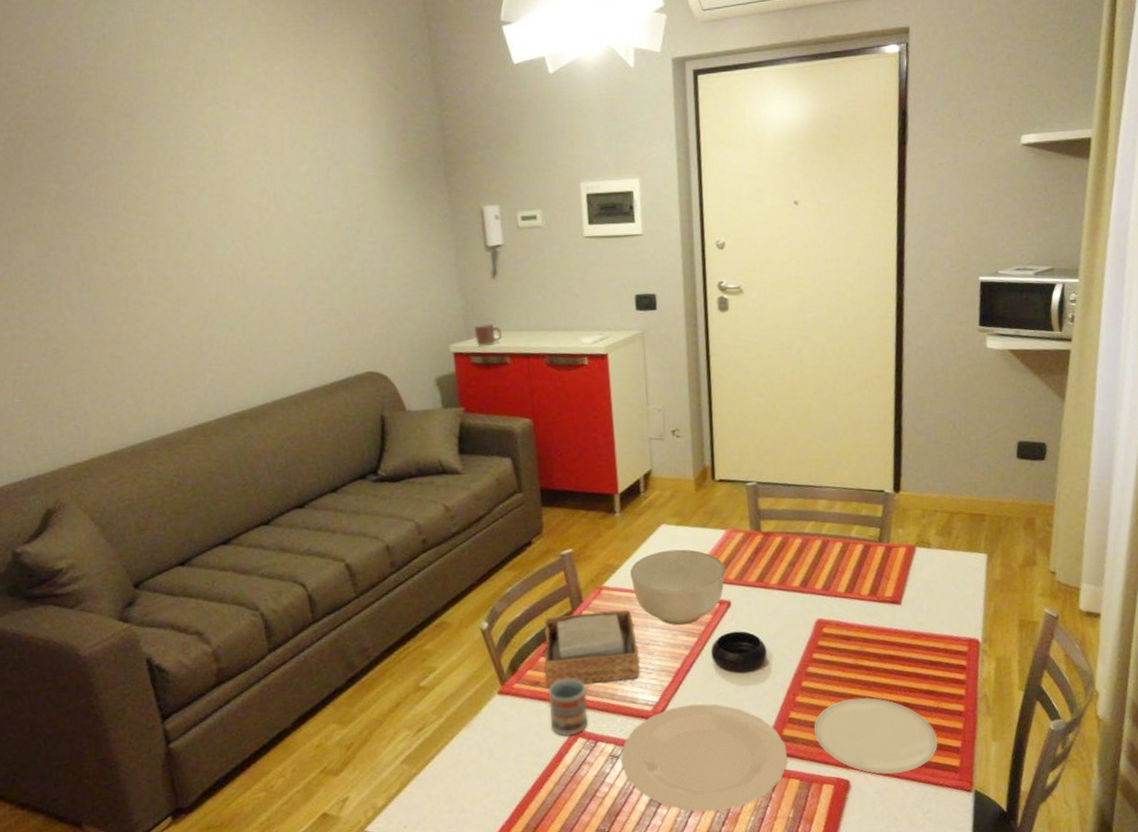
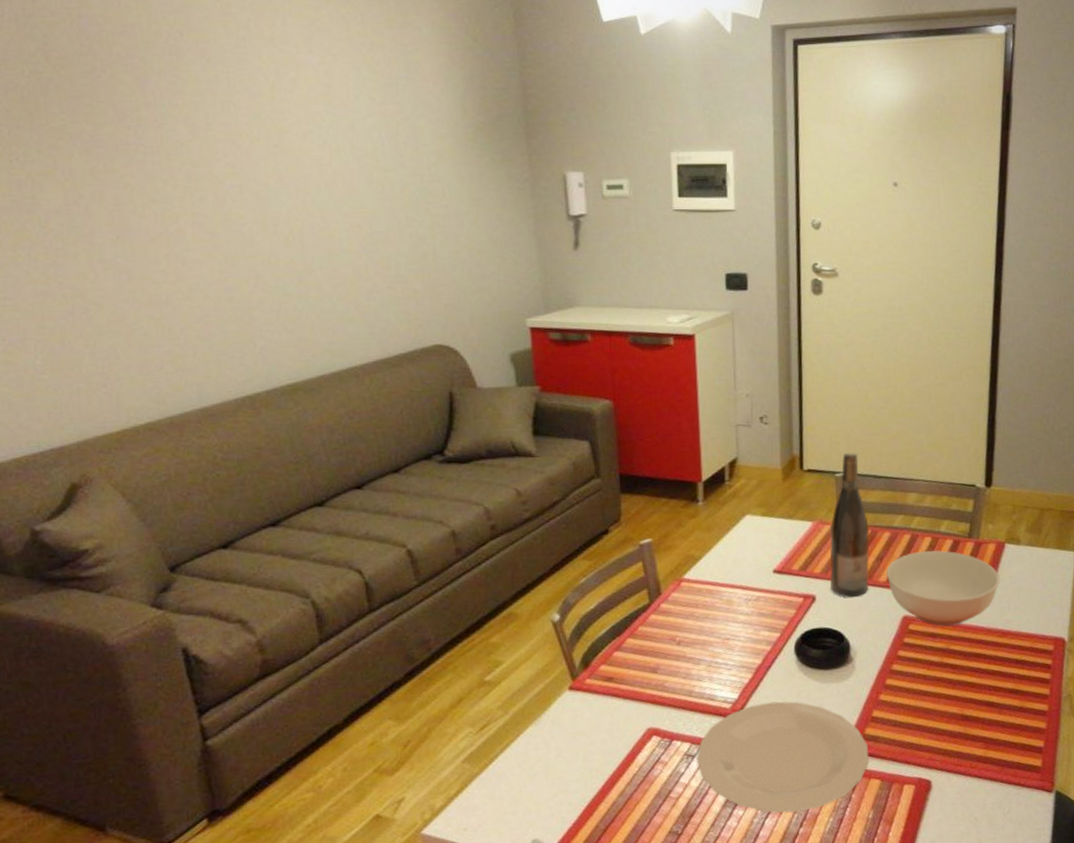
mug: present [473,323,502,347] -> none [552,297,583,323]
napkin holder: present [544,609,640,687] -> none [618,603,720,683]
cup: present [548,678,589,737] -> none [621,674,664,735]
bowl: present [630,549,726,626] -> none [712,541,811,620]
wine bottle: none [742,461,783,602] -> present [829,452,870,597]
bowl: none [799,555,912,629] -> present [887,550,1000,626]
plate: present [813,697,938,775] -> none [896,696,1021,775]

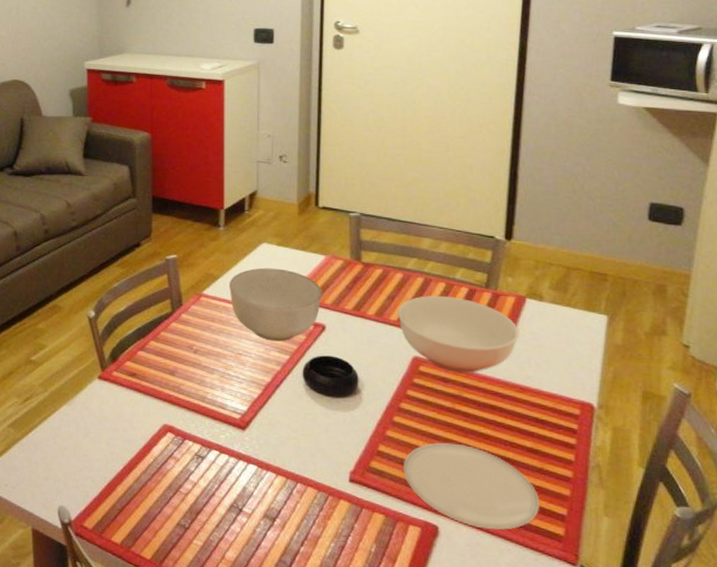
plate: present [697,701,870,813] -> none [206,419,374,531]
bowl: none [712,541,811,620] -> present [229,268,322,342]
wine bottle: present [829,452,870,597] -> none [340,194,381,331]
plate: none [896,696,1021,775] -> present [403,442,540,531]

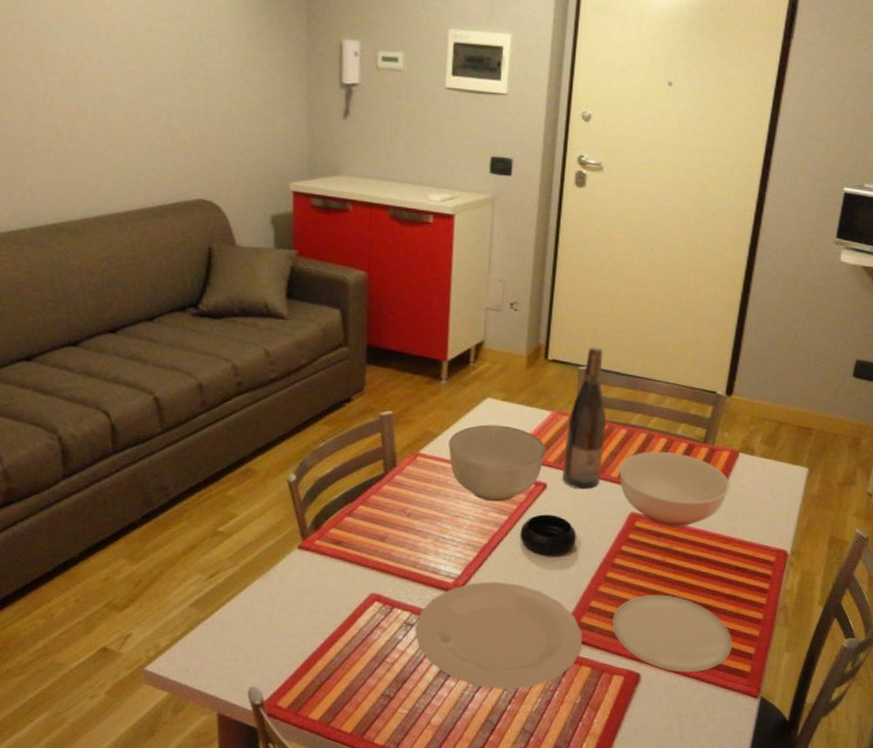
plate: none [206,419,374,531] -> present [415,581,583,689]
wine bottle: none [340,194,381,331] -> present [562,347,607,489]

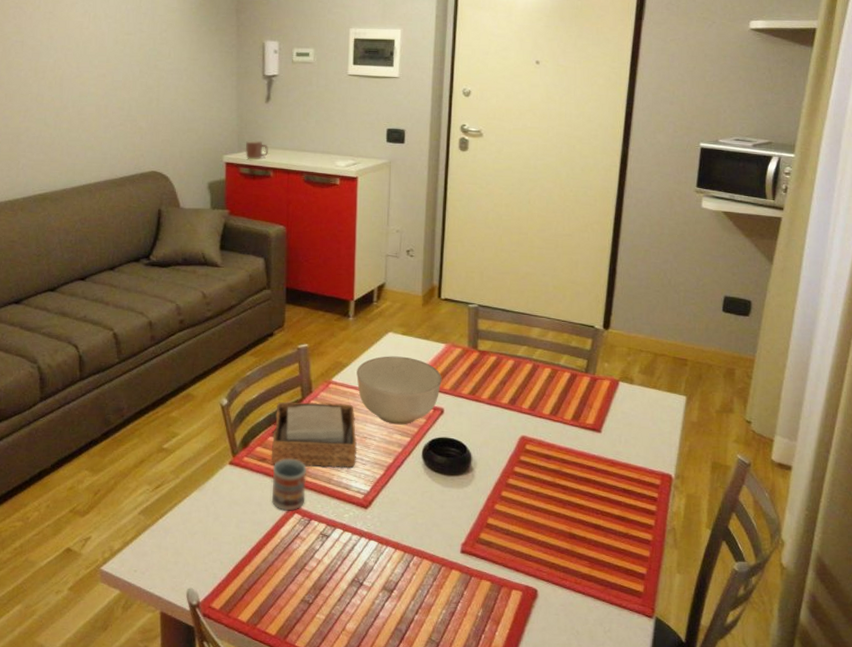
mug: none [317,164,346,190] -> present [245,140,268,160]
napkin holder: none [347,477,447,550] -> present [271,402,357,468]
cup: none [347,542,390,599] -> present [271,459,308,511]
plate: present [415,581,583,689] -> none [330,498,482,600]
wine bottle: present [562,347,607,489] -> none [458,287,495,414]
plate: present [612,594,733,673] -> none [508,513,625,591]
bowl: present [619,452,730,527] -> none [509,380,613,450]

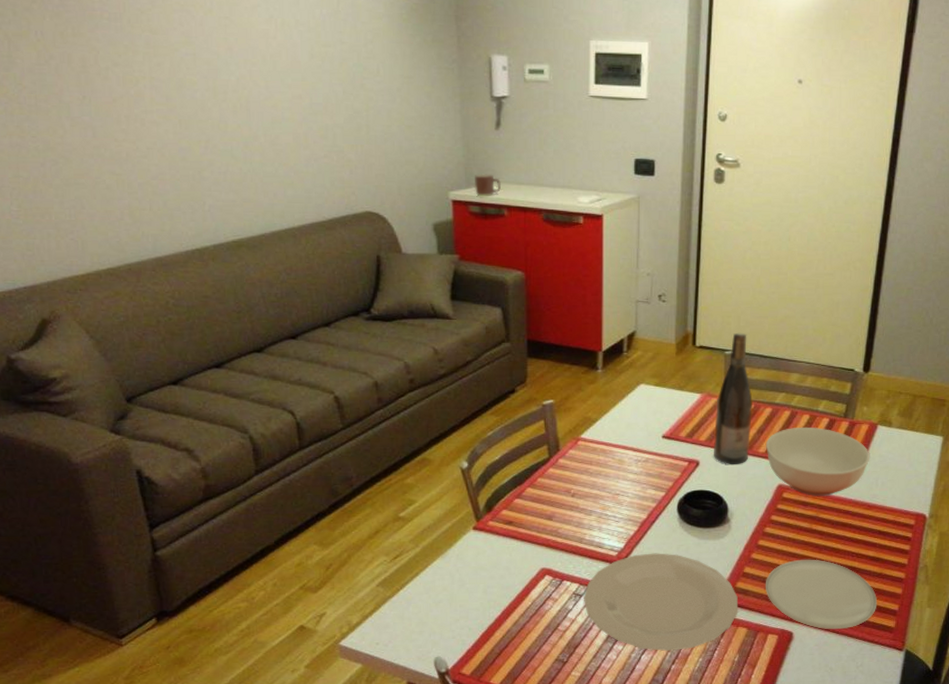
napkin holder: present [271,402,357,468] -> none [518,461,609,527]
cup: present [271,459,308,511] -> none [520,521,557,573]
plate: none [330,498,482,600] -> present [584,553,739,651]
bowl: present [356,356,442,425] -> none [607,409,697,480]
wine bottle: none [458,287,495,414] -> present [714,332,753,464]
plate: none [508,513,625,591] -> present [765,559,878,630]
bowl: none [509,380,613,450] -> present [766,428,870,496]

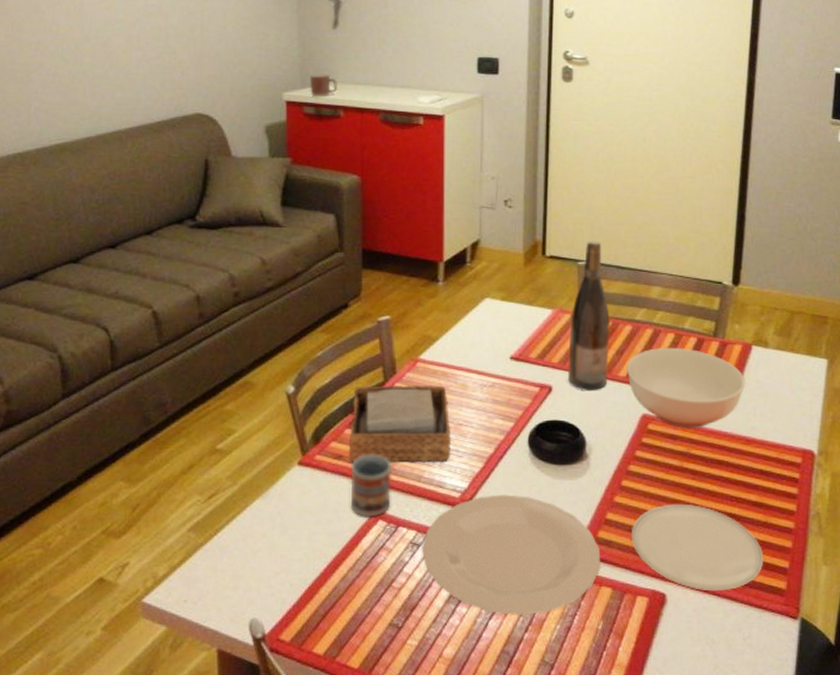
napkin holder: none [518,461,609,527] -> present [348,385,451,463]
cup: none [520,521,557,573] -> present [350,455,393,517]

